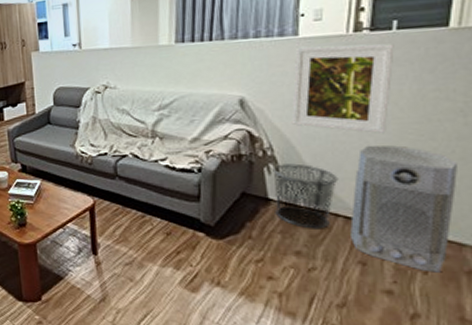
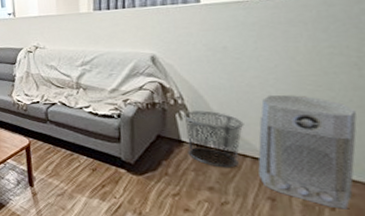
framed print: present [291,43,394,135] -> none [198,7,288,86]

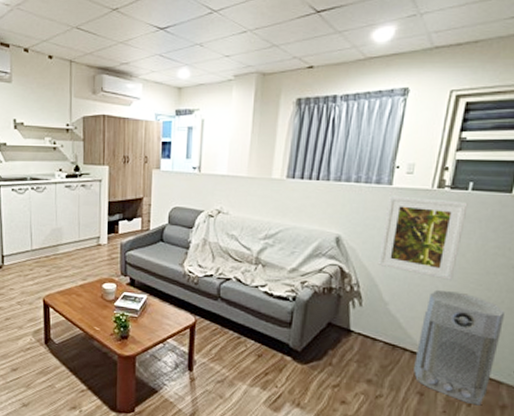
waste bin: present [183,110,244,168] -> none [354,299,410,361]
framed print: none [198,7,288,86] -> present [377,195,468,281]

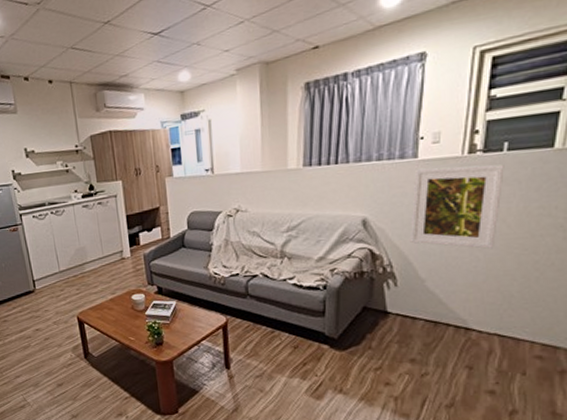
air purifier: present [414,289,506,406] -> none [460,259,557,373]

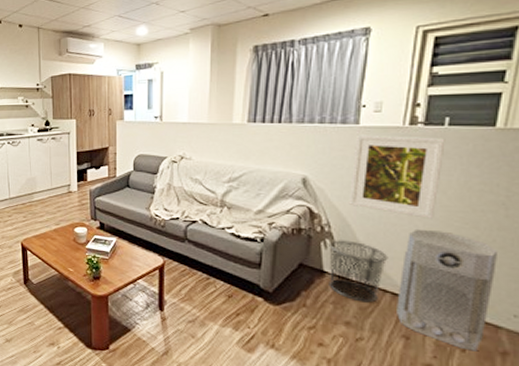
waste bin: none [391,278,451,338] -> present [329,240,388,303]
air purifier: none [460,259,557,373] -> present [397,228,499,352]

